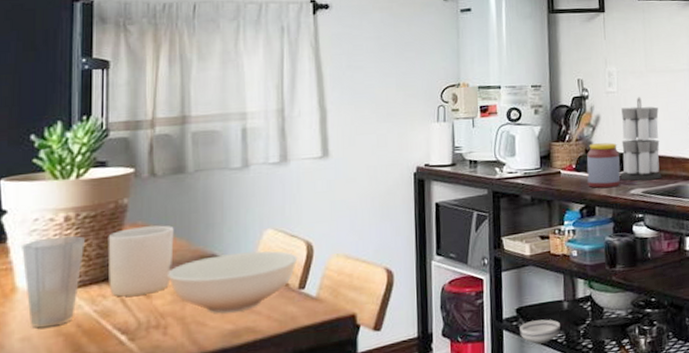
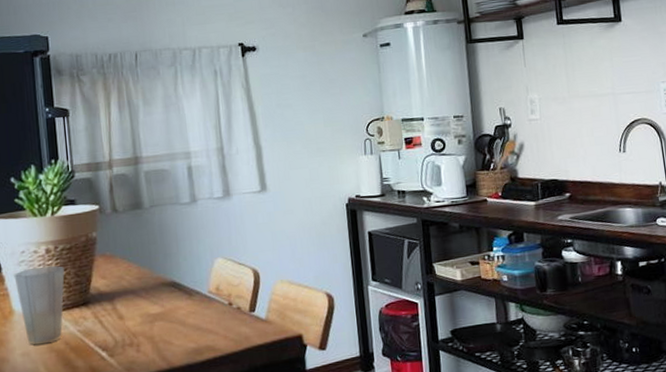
mug: present [107,225,174,297] -> none [82,255,139,319]
bowl: present [168,251,298,313] -> none [135,277,247,333]
bowl: present [520,319,560,345] -> none [455,340,495,364]
jar: present [586,142,621,188] -> none [512,169,548,215]
spice rack: present [620,97,661,181] -> none [545,123,589,207]

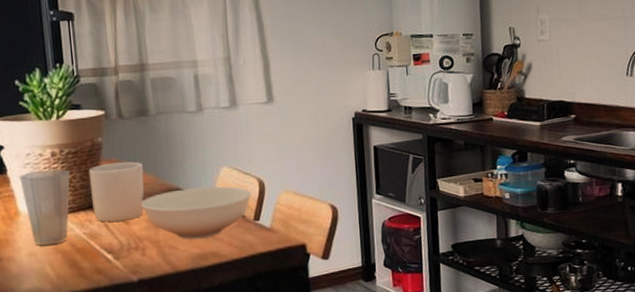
mug: none [82,255,139,319] -> present [88,161,145,222]
bowl: none [135,277,247,333] -> present [141,186,252,239]

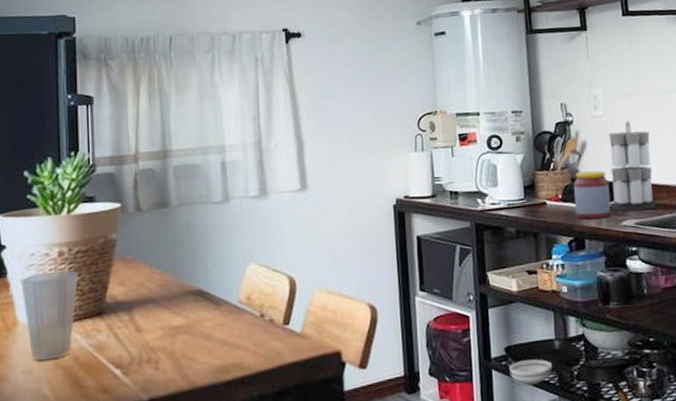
mug: present [88,161,145,222] -> none [99,260,161,331]
bowl: present [141,186,252,239] -> none [156,285,281,348]
bowl: none [455,255,494,277] -> present [509,359,553,386]
jar: none [518,90,553,135] -> present [573,170,611,220]
spice rack: none [552,45,594,129] -> present [609,121,656,212]

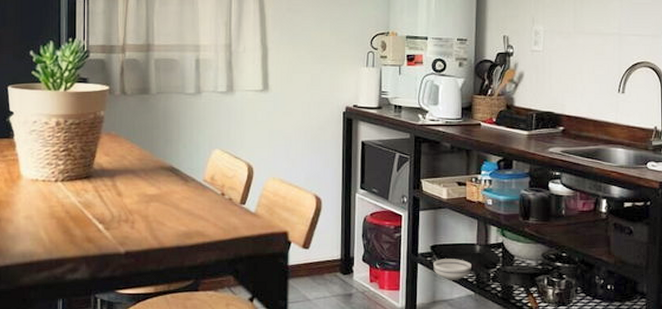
cup: present [21,270,79,361] -> none [25,137,72,210]
jar: present [573,170,611,220] -> none [507,100,540,144]
spice rack: present [609,121,656,212] -> none [540,58,584,141]

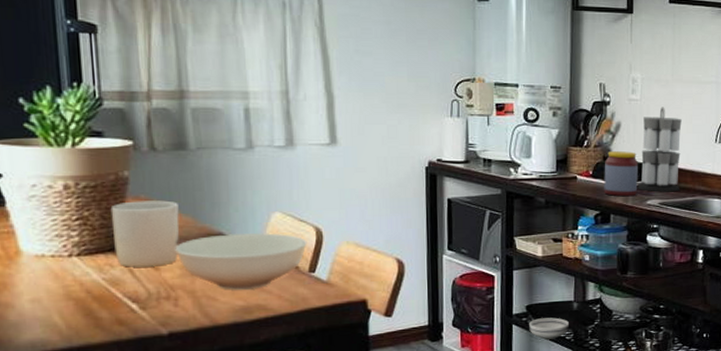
mug: none [88,136,140,193] -> present [110,200,180,267]
bowl: none [135,167,240,217] -> present [175,233,307,290]
jar: none [507,100,540,144] -> present [604,151,638,197]
spice rack: none [540,58,584,141] -> present [638,107,682,192]

